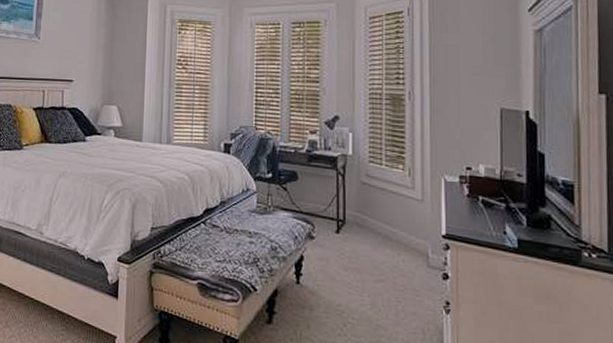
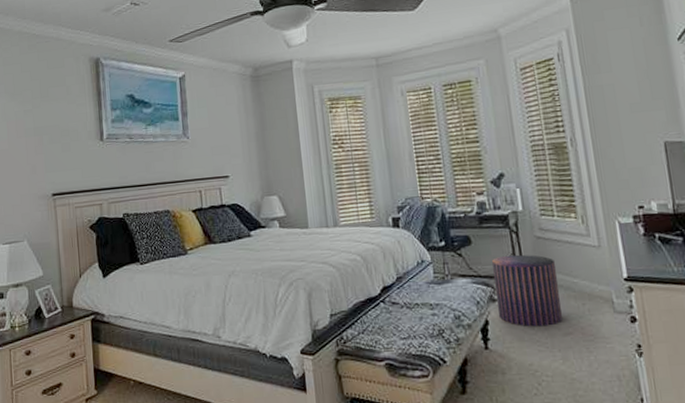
pouf: none [314,196,376,271] -> present [492,254,562,327]

